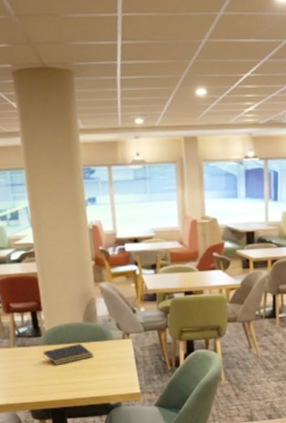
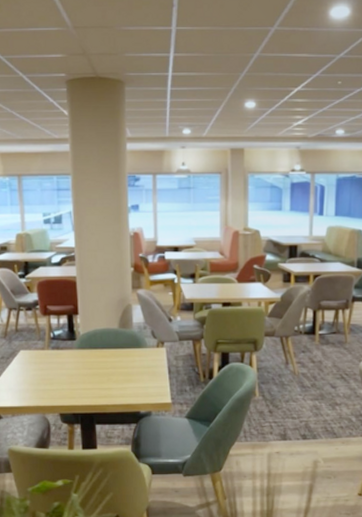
notepad: present [43,344,94,365] -> none [76,350,127,370]

